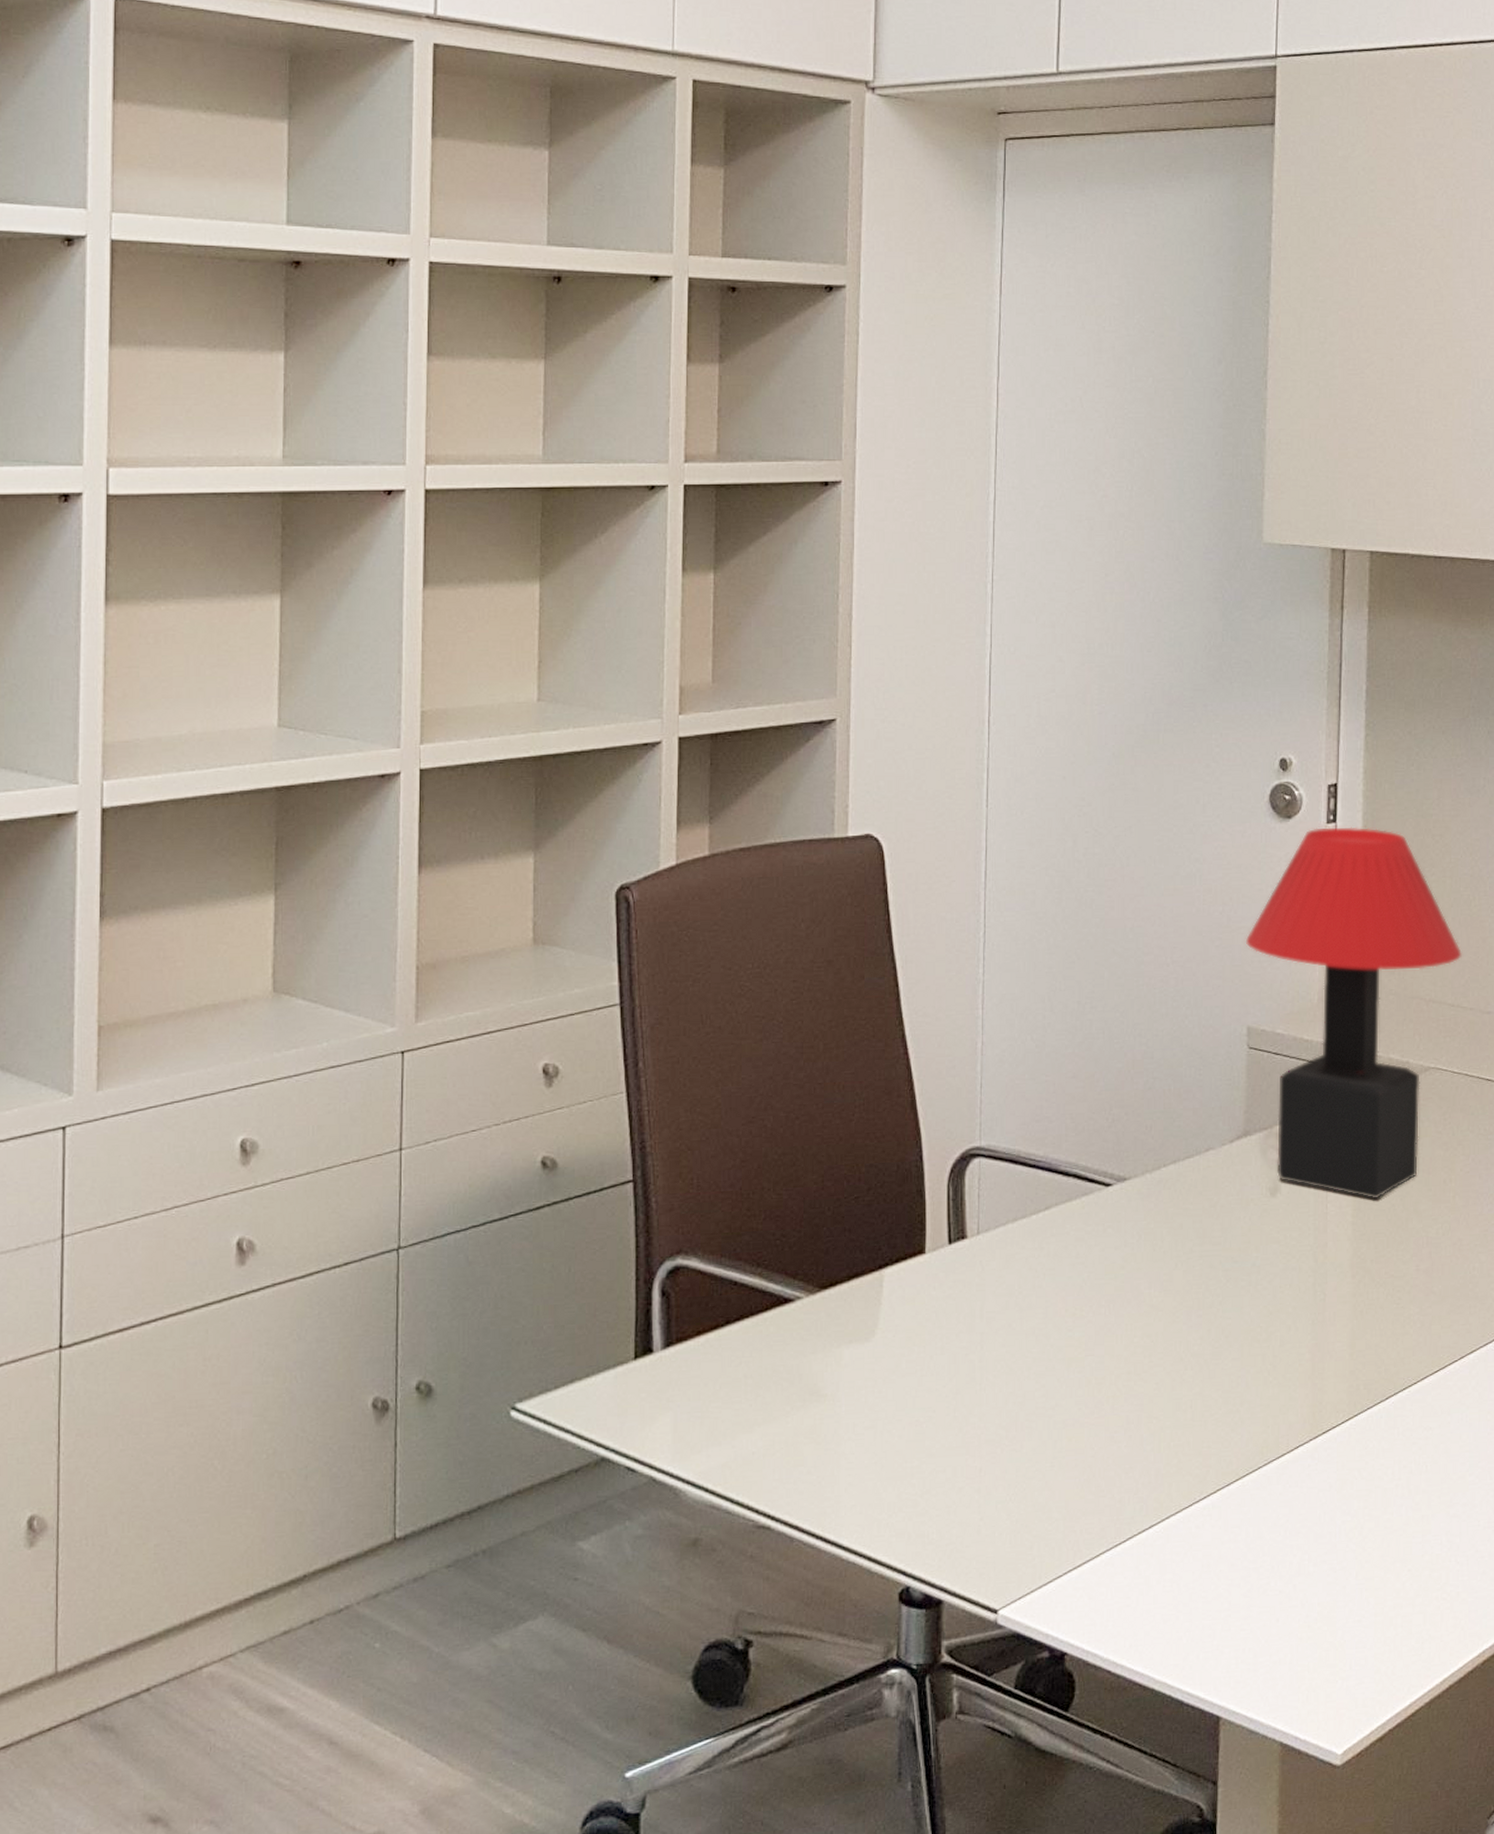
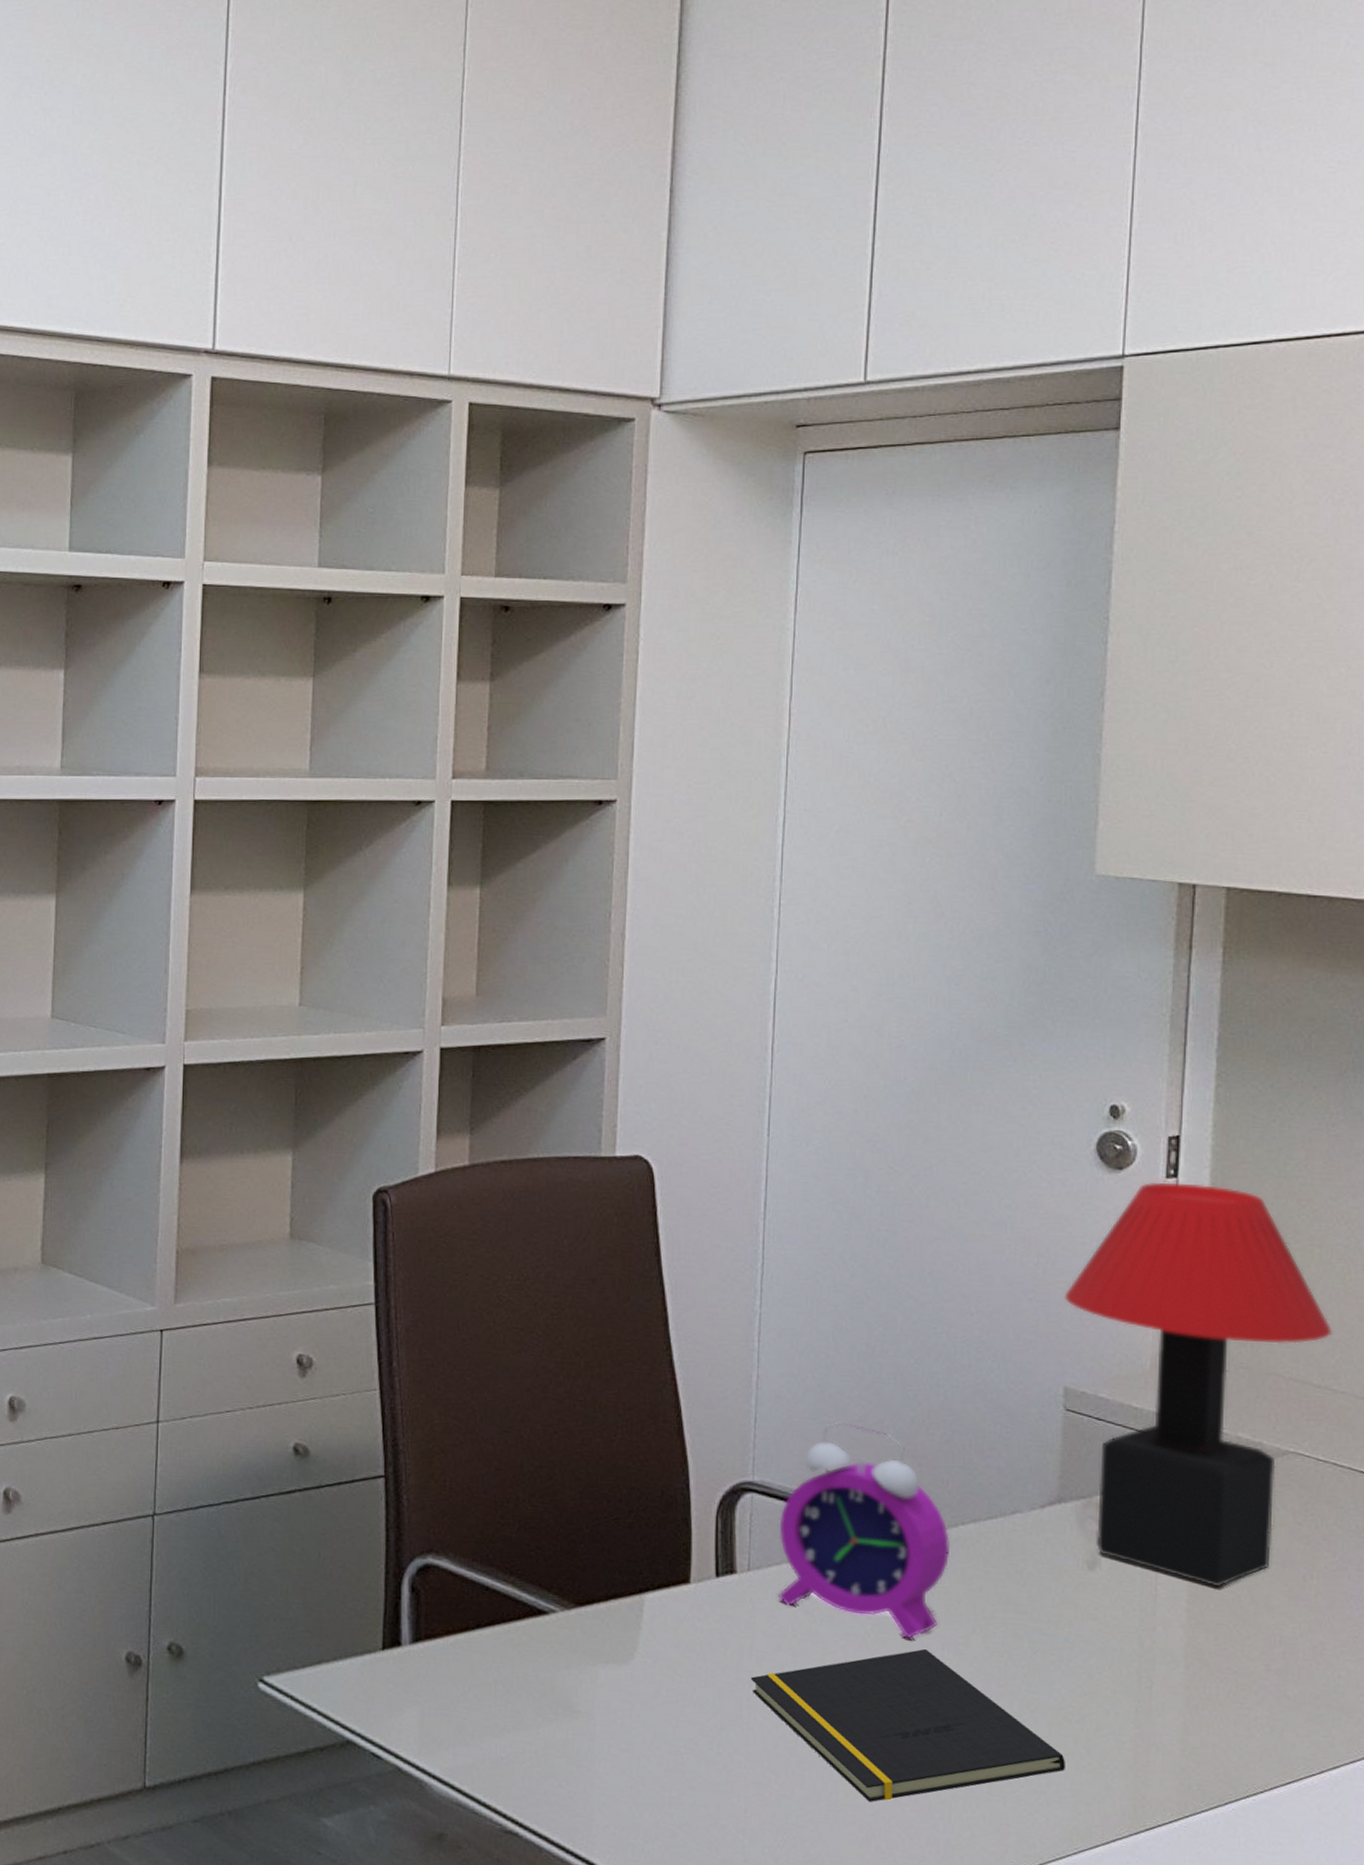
notepad: none [982,1289,1255,1444] -> present [750,1648,1065,1802]
alarm clock: none [1004,1079,1155,1282] -> present [777,1421,951,1639]

